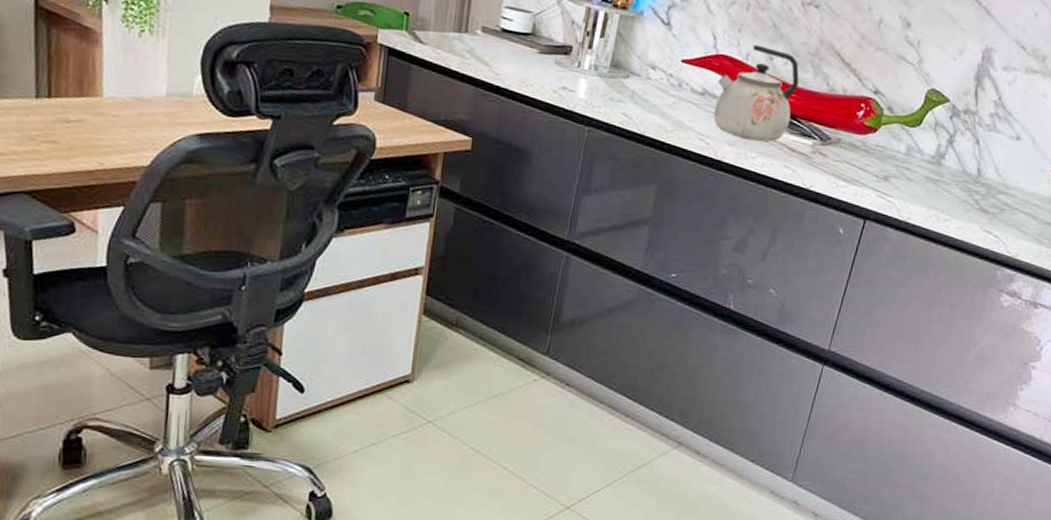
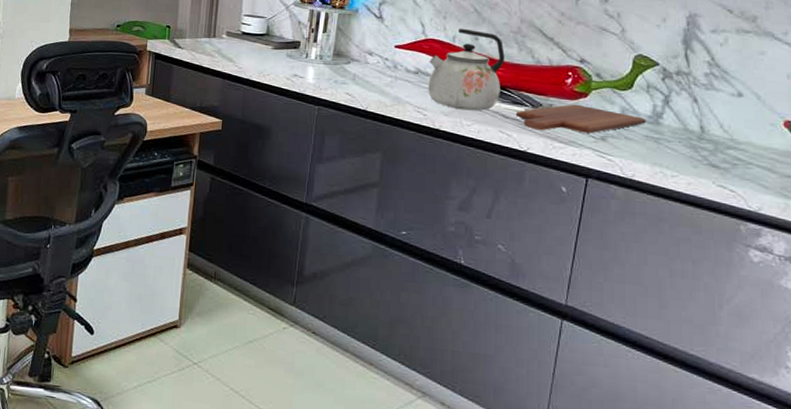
cutting board: none [802,139,929,173] -> present [515,104,646,134]

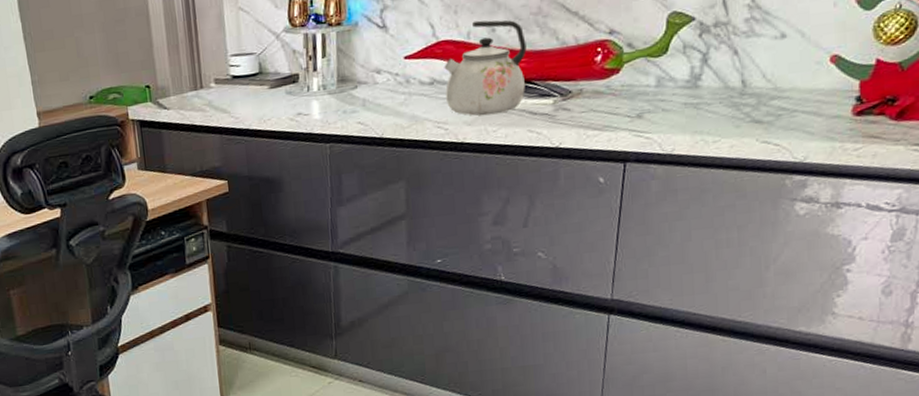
cutting board: present [515,104,646,134] -> none [543,83,684,121]

